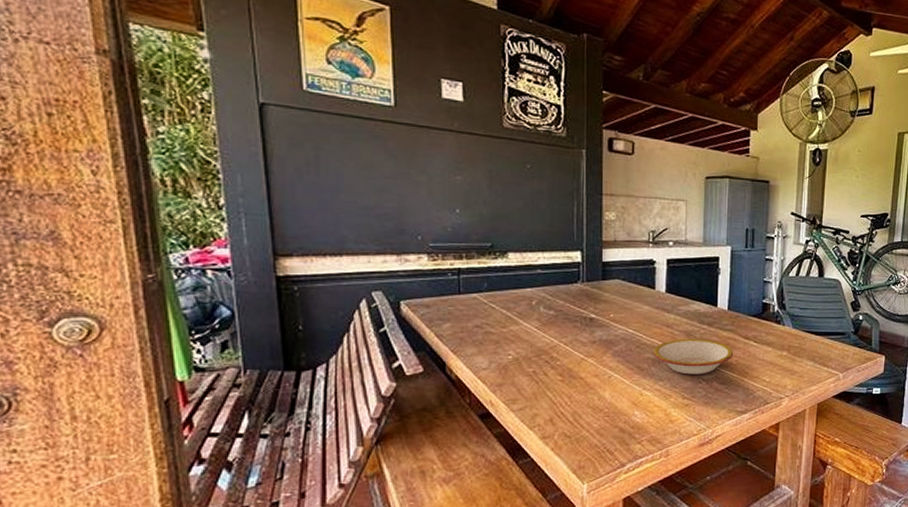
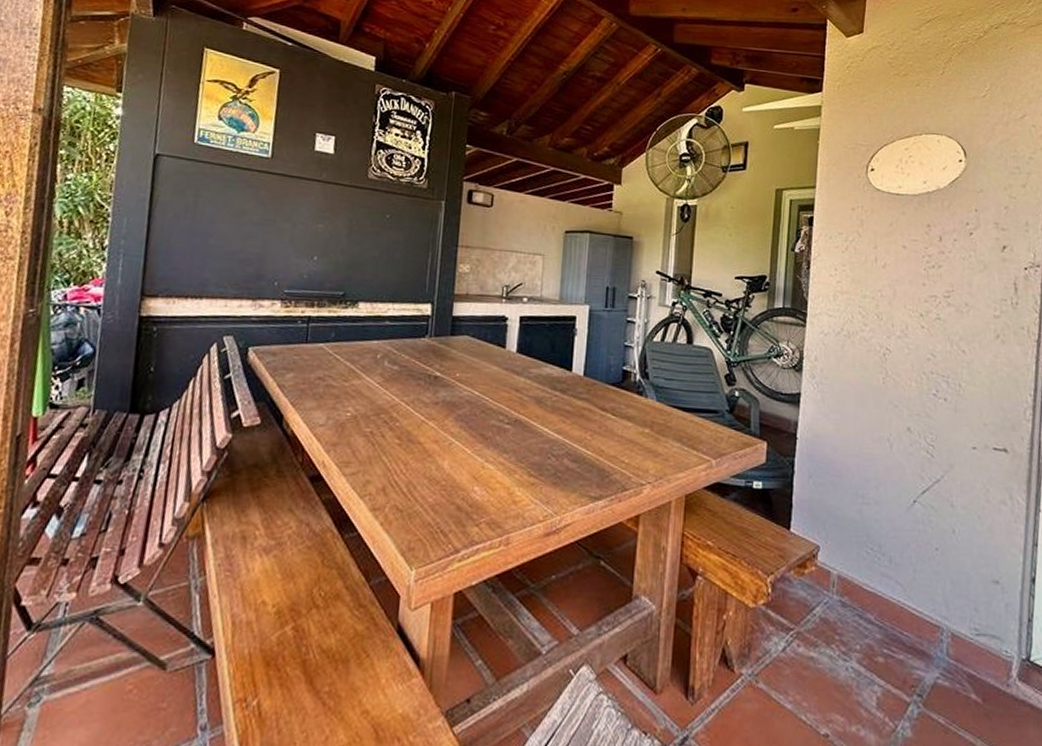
bowl: present [653,338,734,375] -> none [499,405,589,449]

